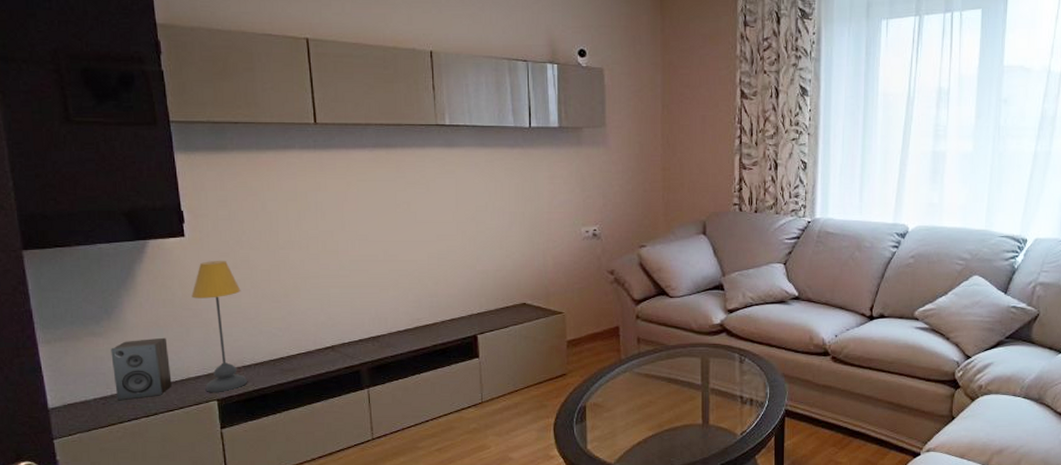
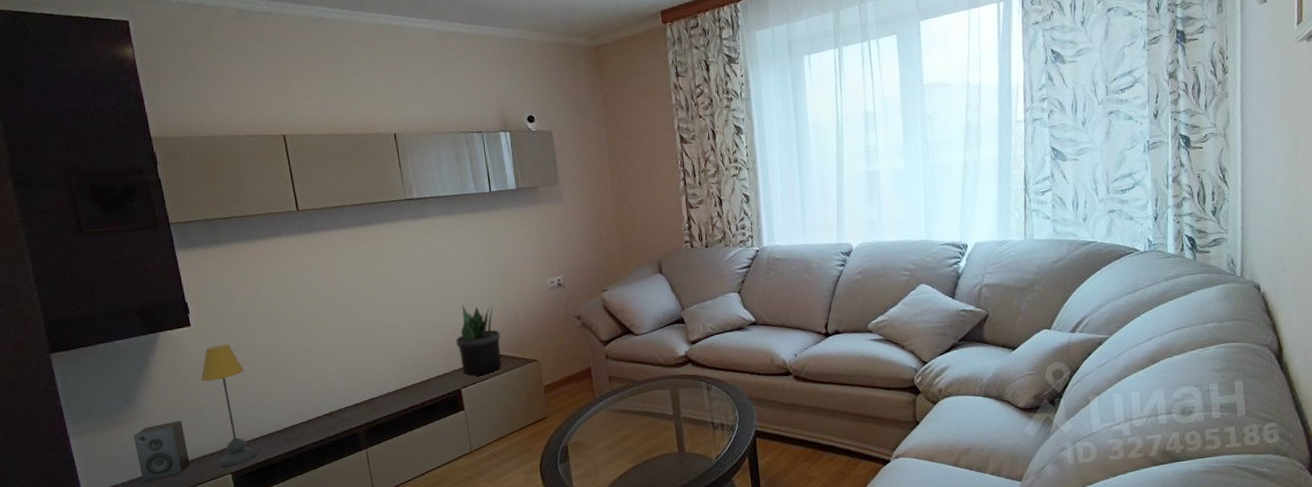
planter: none [477,244,526,323] -> present [456,303,503,377]

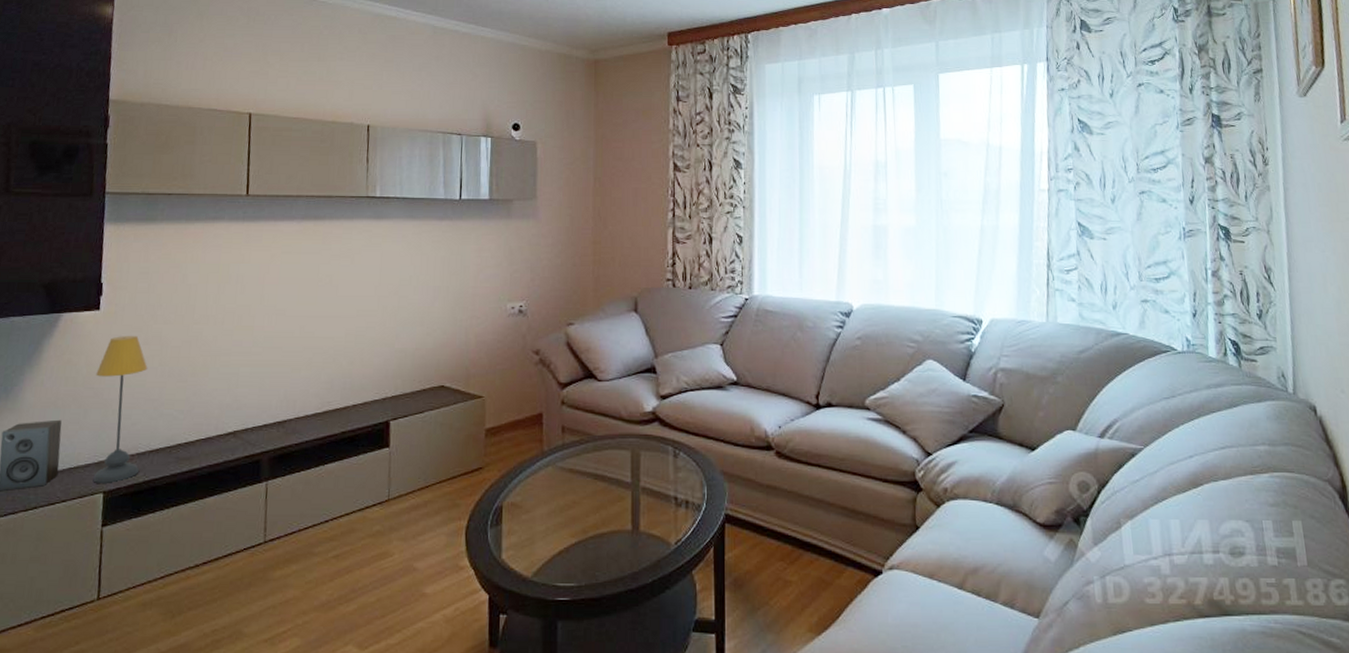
planter: present [456,303,503,377] -> none [394,320,445,408]

